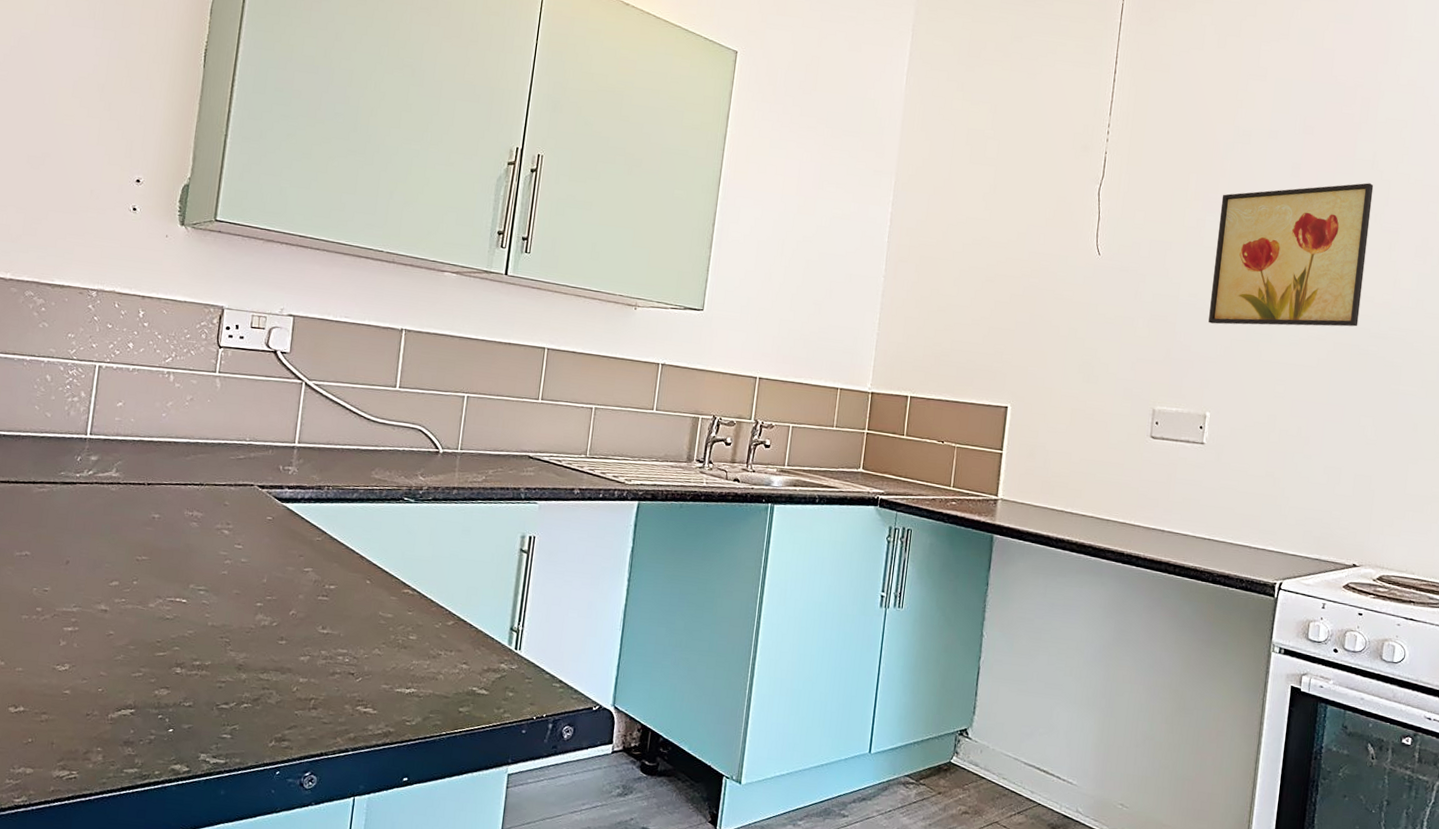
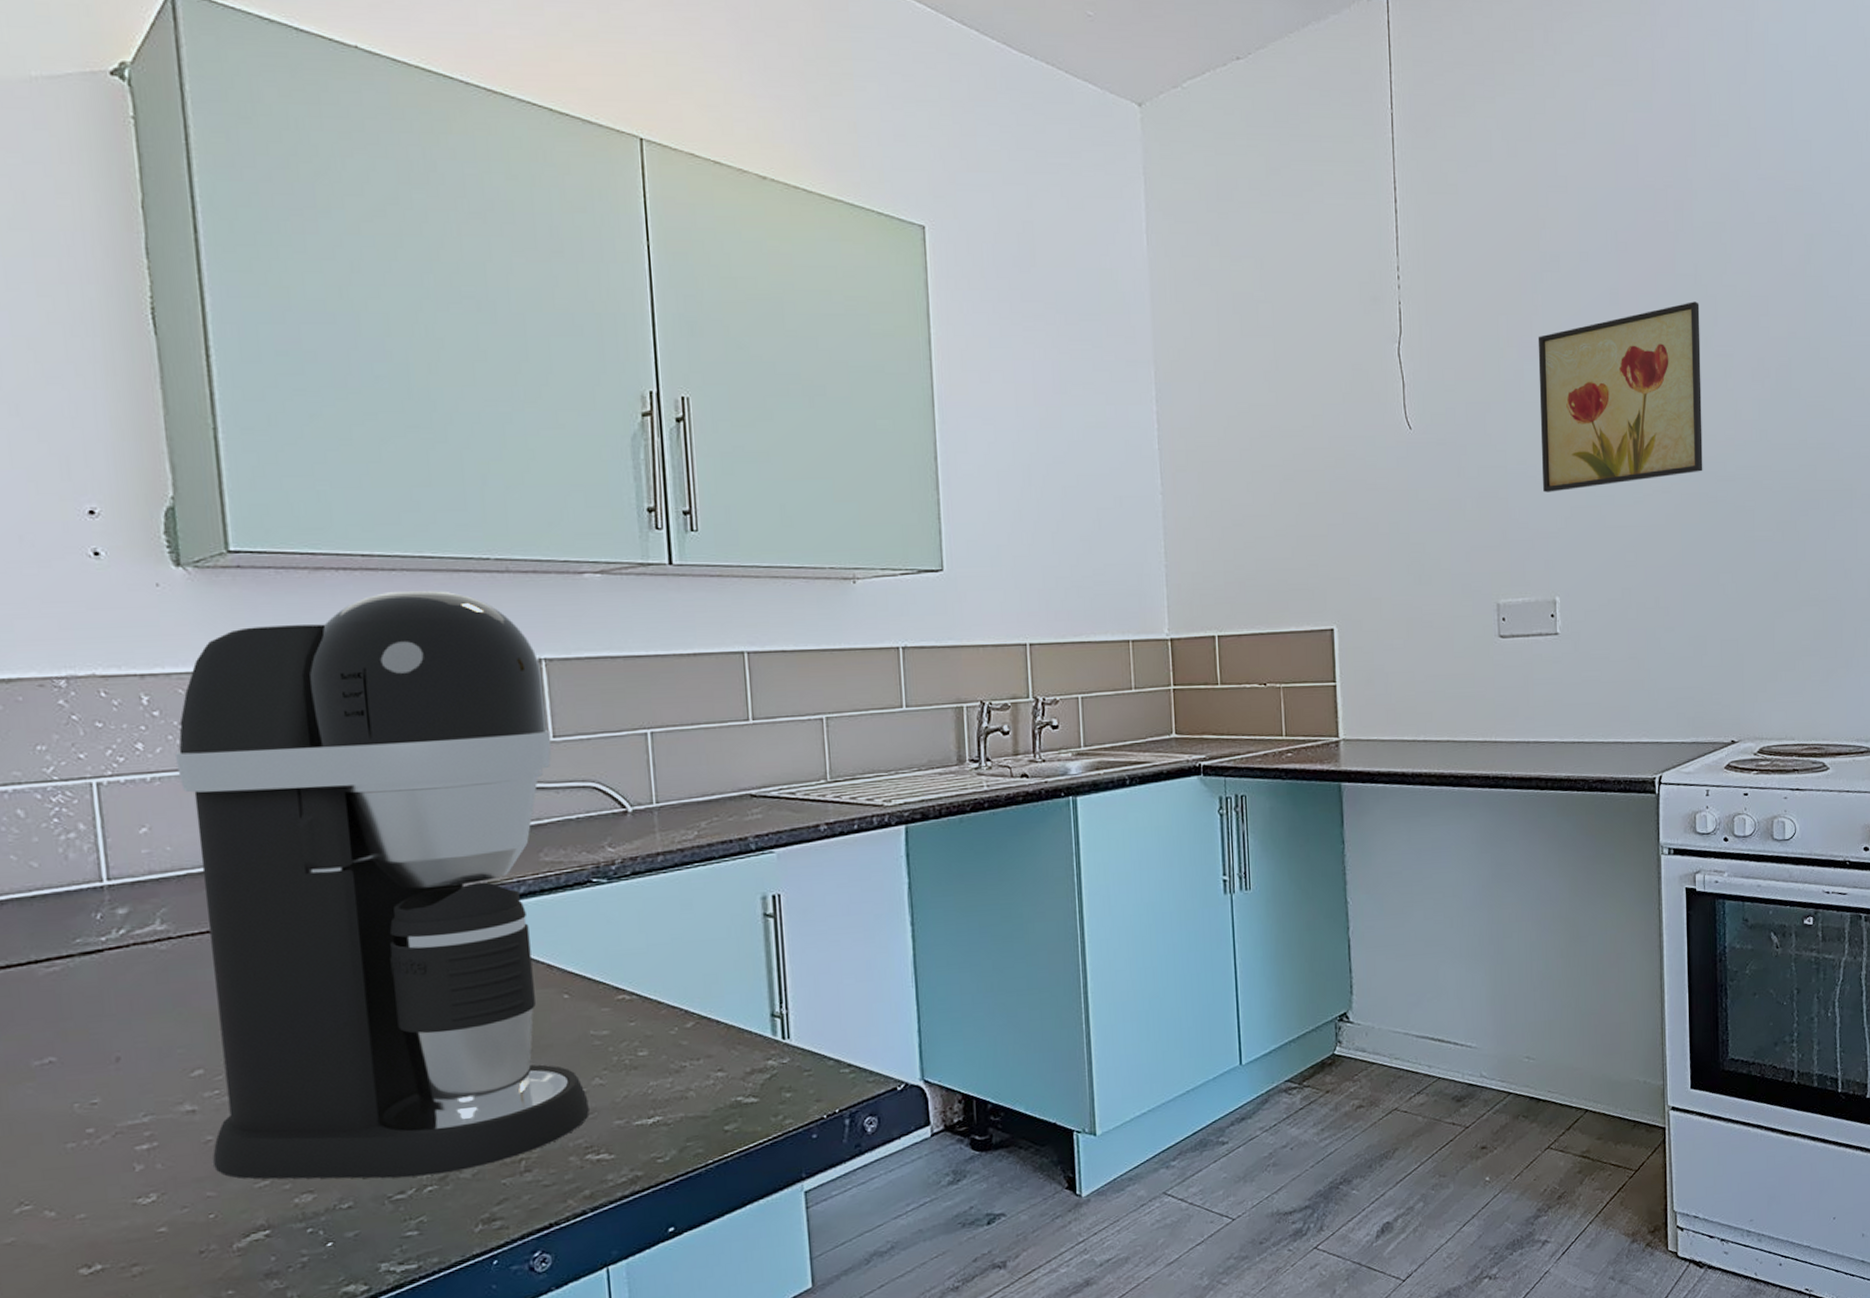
coffee maker: none [109,264,401,697] -> present [176,590,589,1180]

